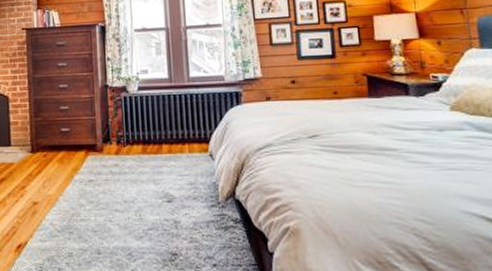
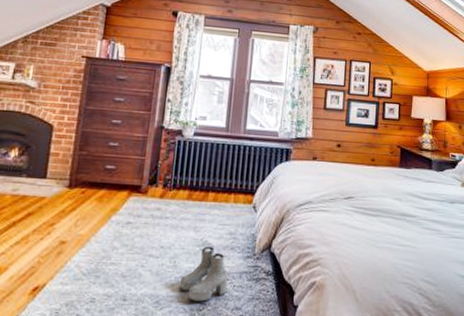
boots: none [148,198,196,252] -> present [179,246,228,302]

